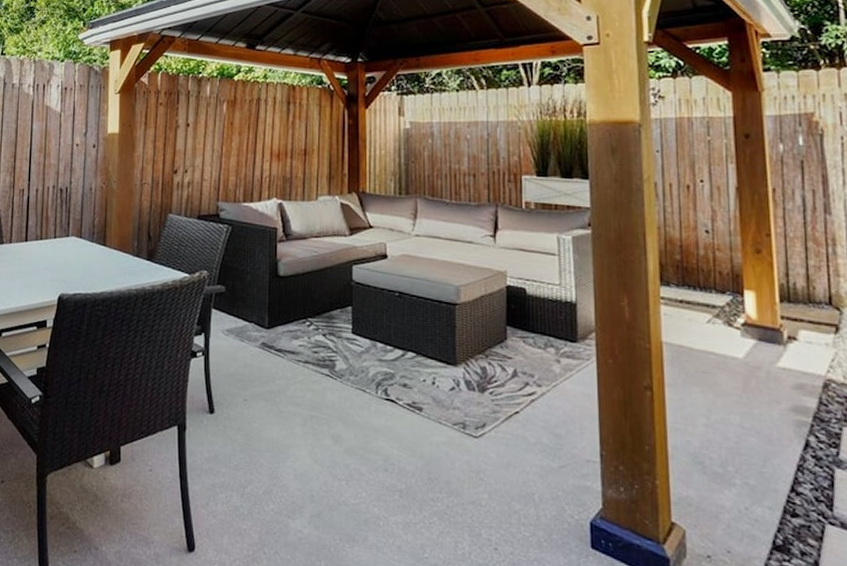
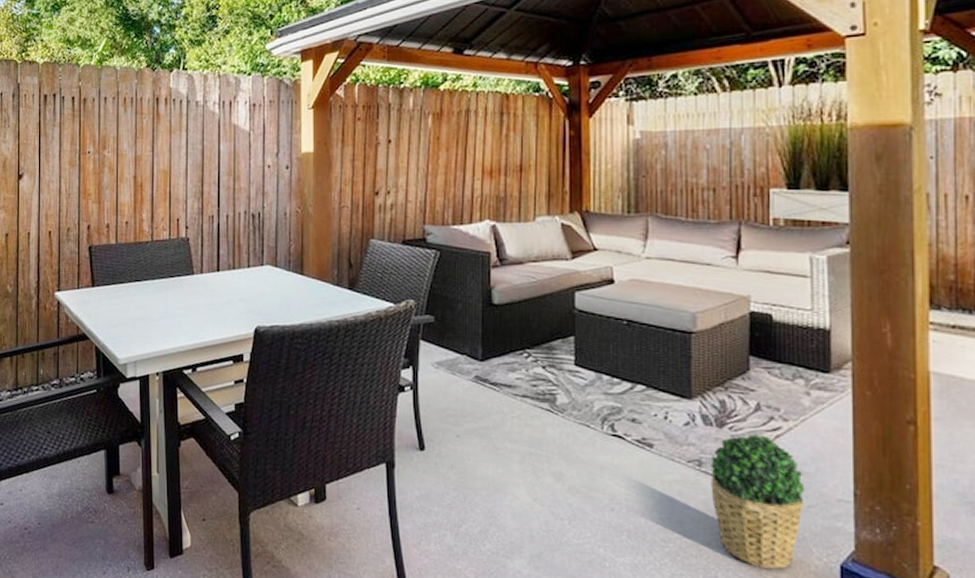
potted plant: none [474,399,558,526] -> present [710,434,805,569]

